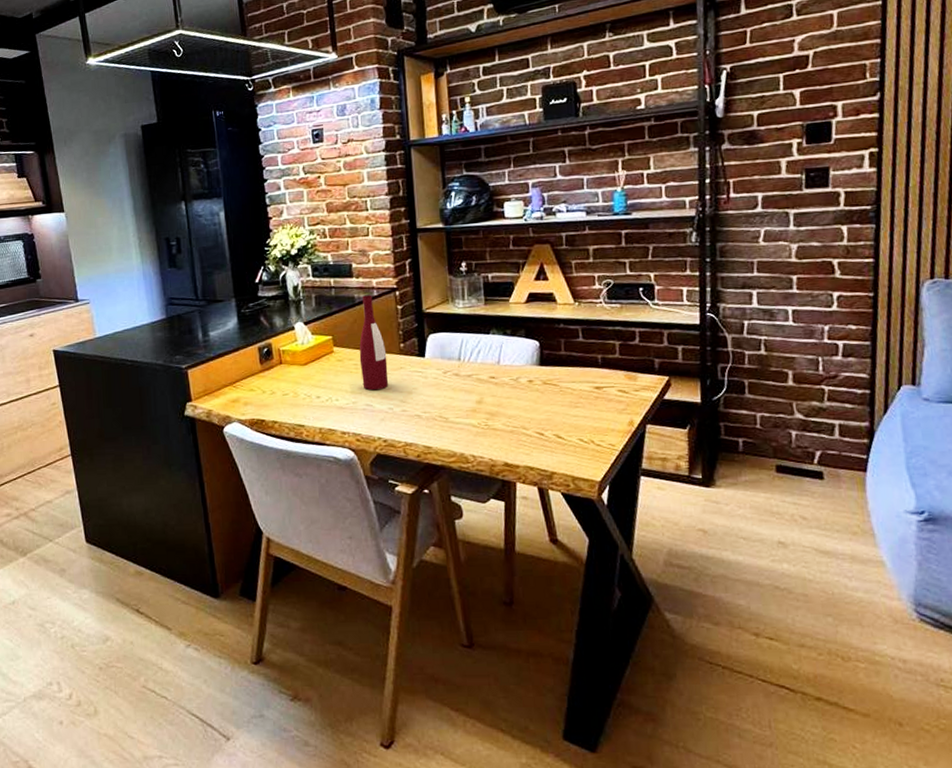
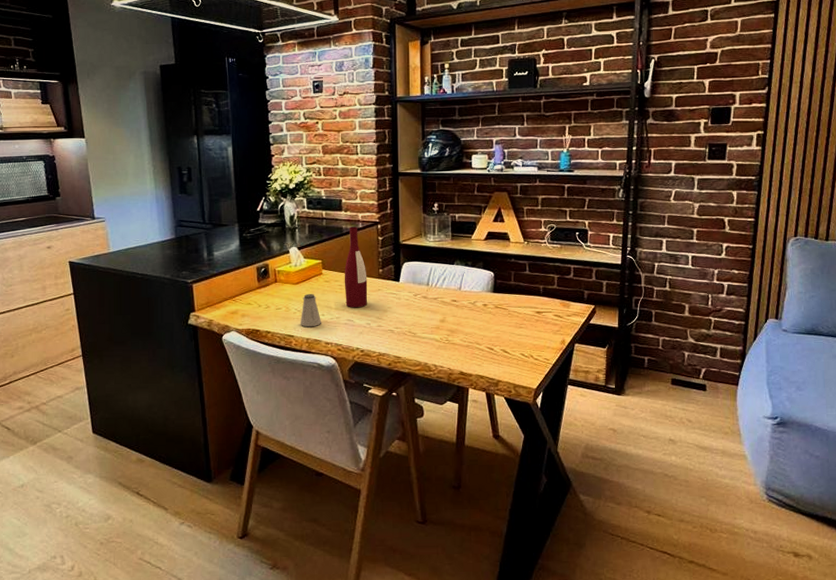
saltshaker: none [310,376,335,415] -> present [300,294,321,327]

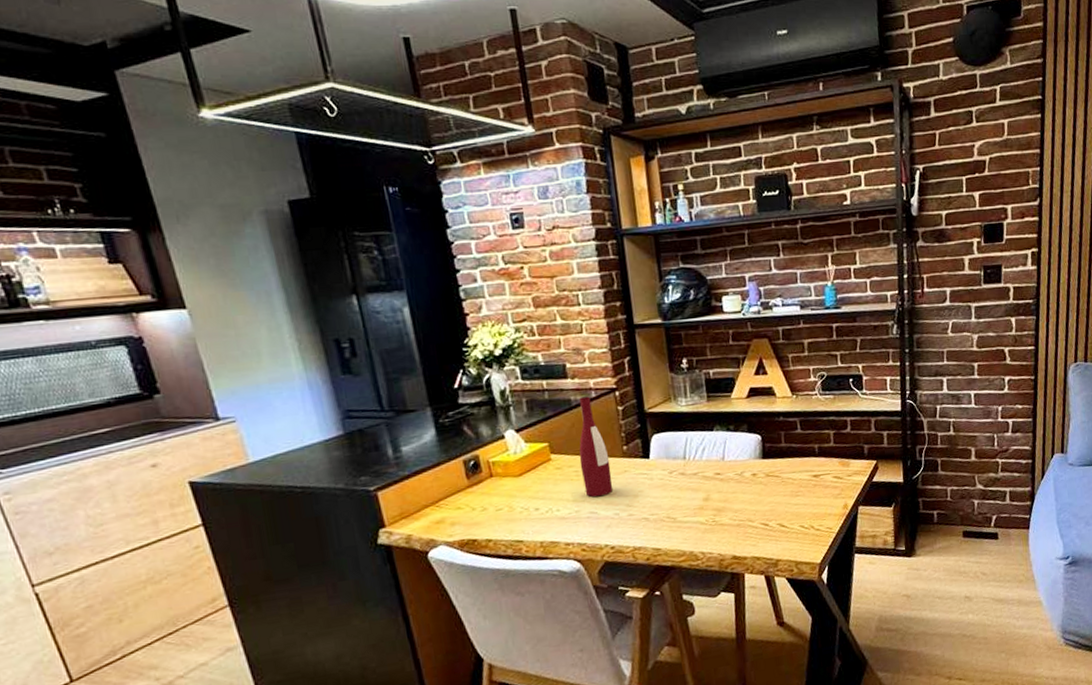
saltshaker: present [300,294,321,327] -> none [529,486,557,528]

